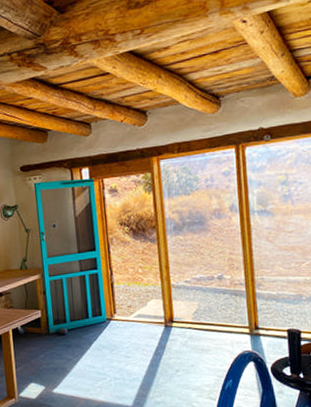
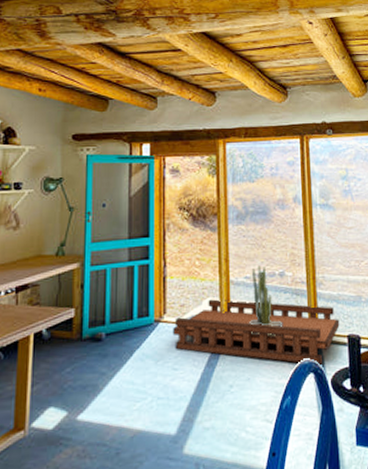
wooden bench: none [123,300,280,355] -> present [173,299,340,365]
cactus: none [190,271,223,332] -> present [248,265,283,338]

